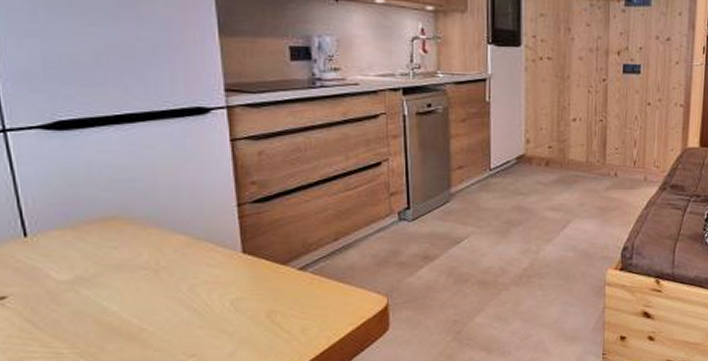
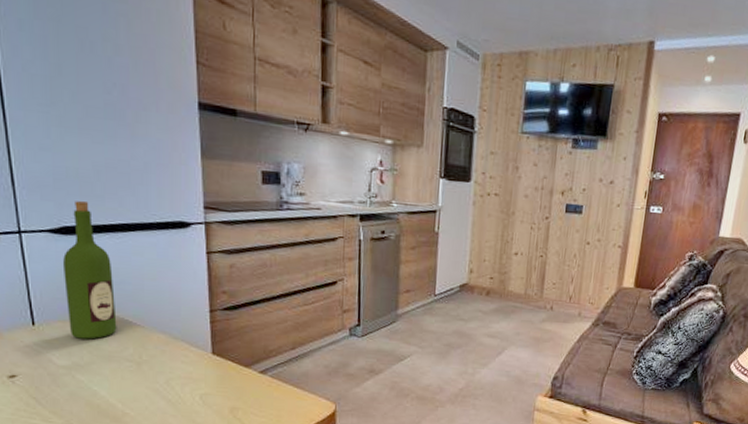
wine bottle: none [59,91,128,248] -> present [63,201,117,339]

